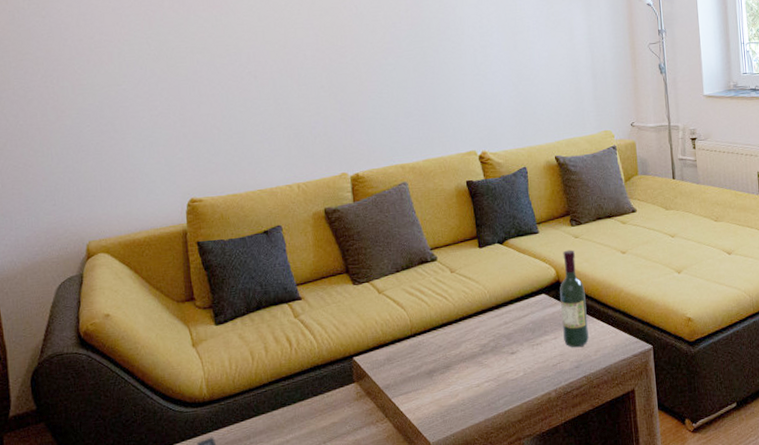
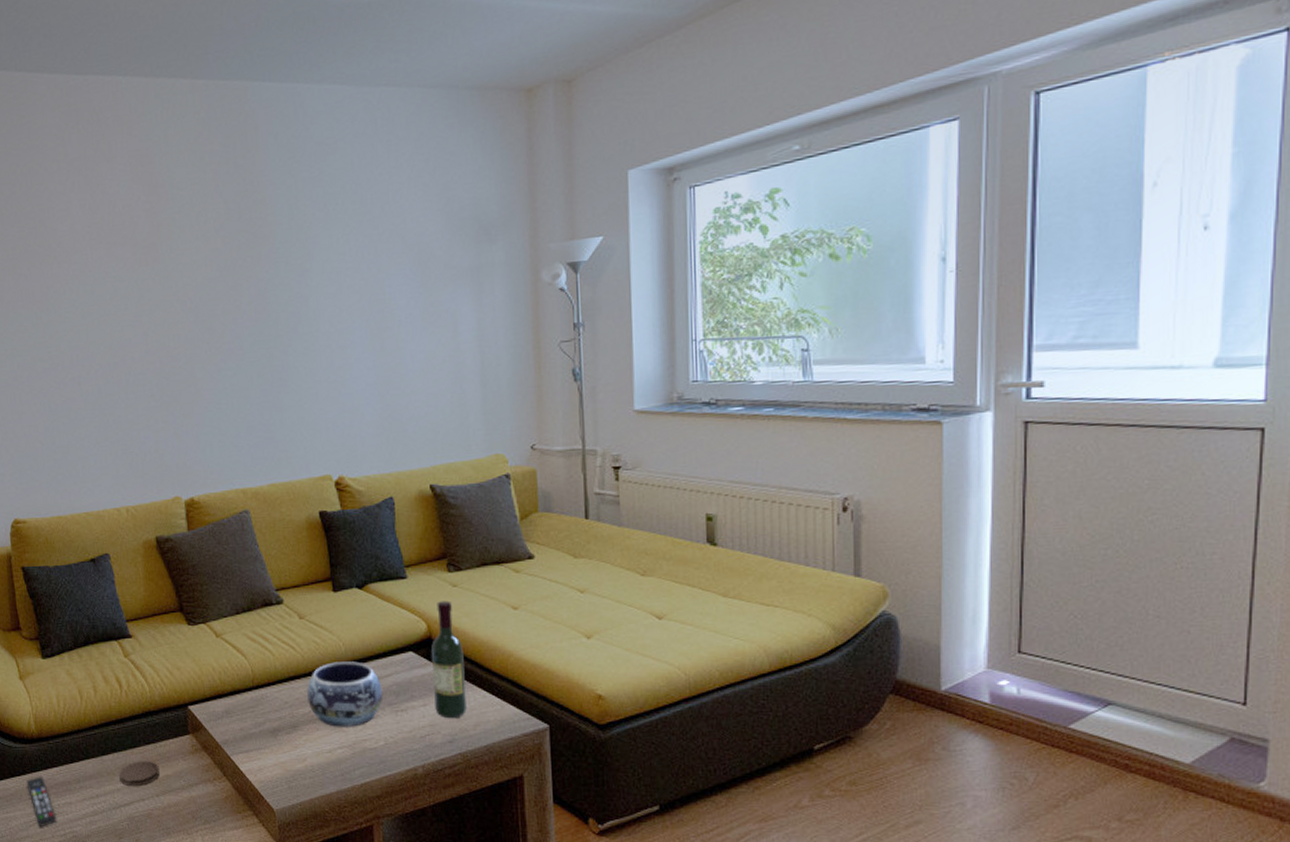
coaster: none [288,411,327,437] -> present [119,761,160,786]
decorative bowl: none [458,306,522,364] -> present [307,661,383,727]

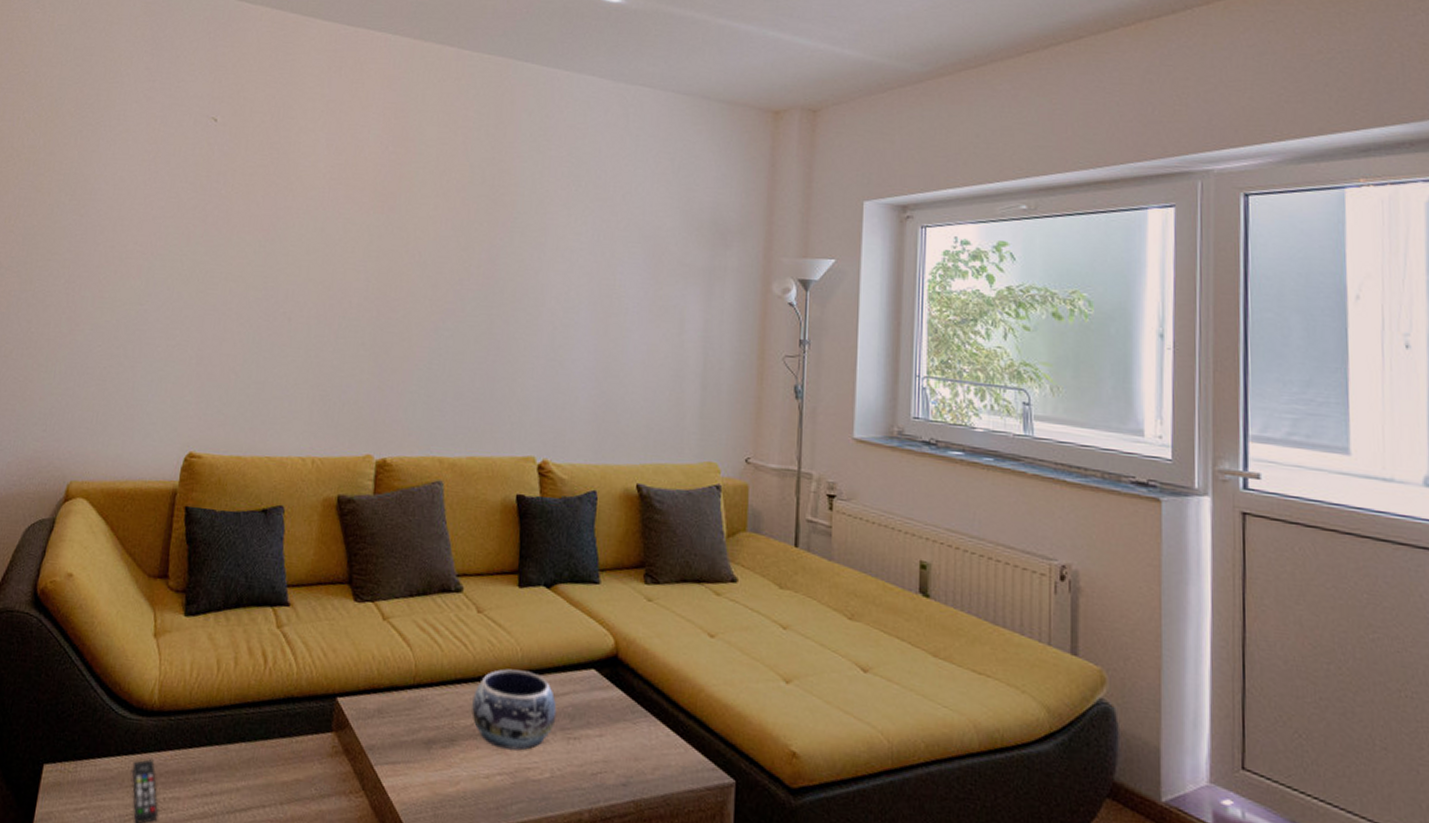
coaster: present [119,761,160,786] -> none [241,756,290,789]
wine bottle: present [431,600,467,719] -> none [612,615,651,757]

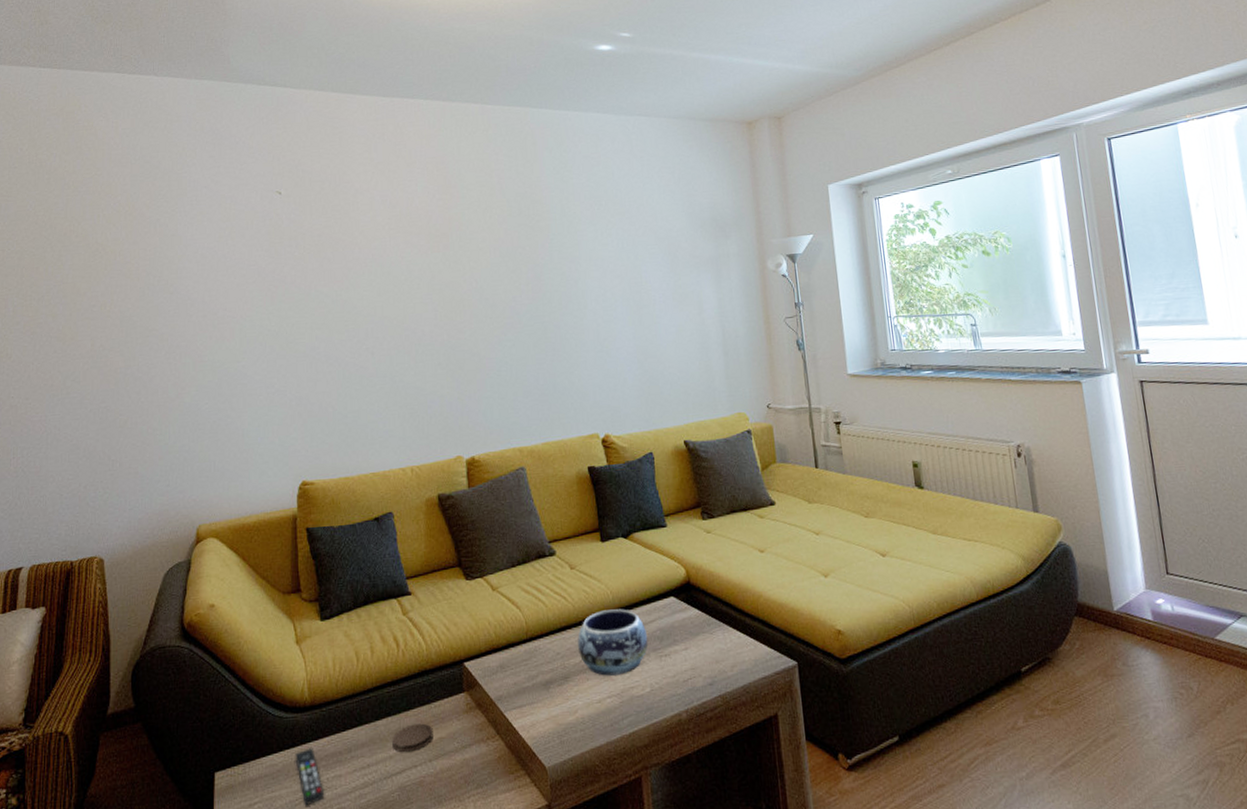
coaster: none [241,756,290,789] -> present [392,723,433,752]

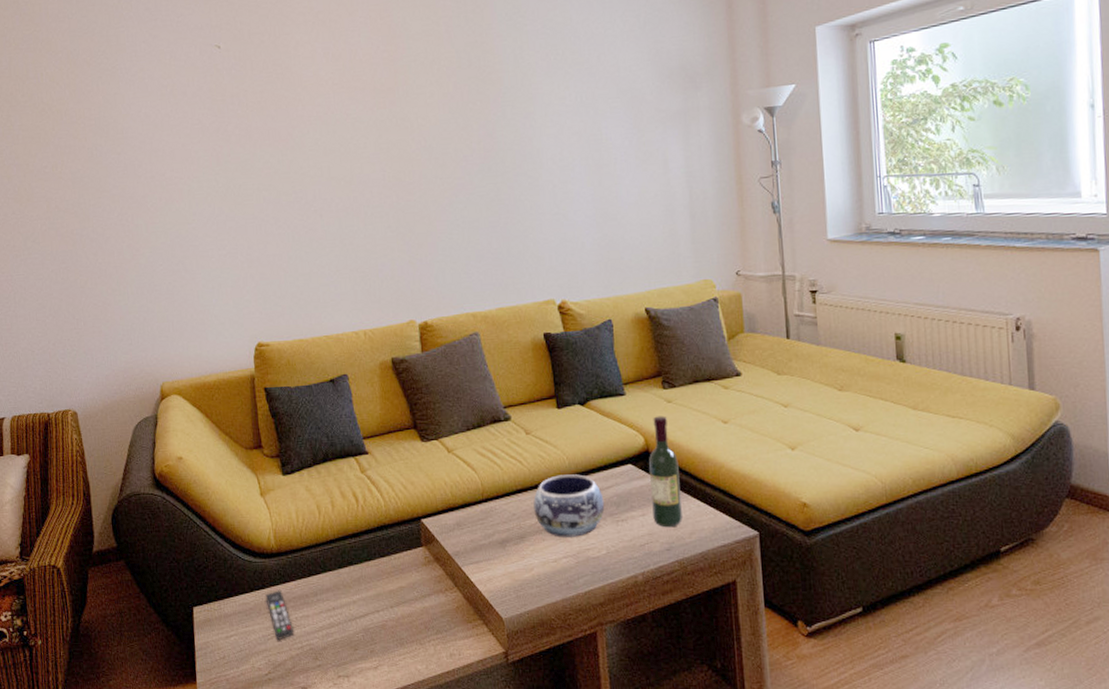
coaster: present [392,723,433,752] -> none [355,573,394,598]
wine bottle: none [690,546,724,661] -> present [649,416,682,528]

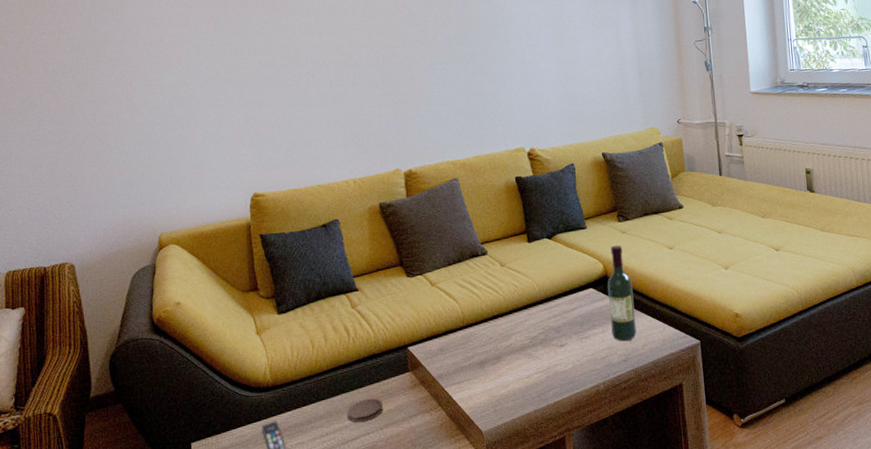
coaster: none [355,573,394,598] -> present [347,398,383,422]
decorative bowl: present [533,474,605,537] -> none [508,299,570,356]

